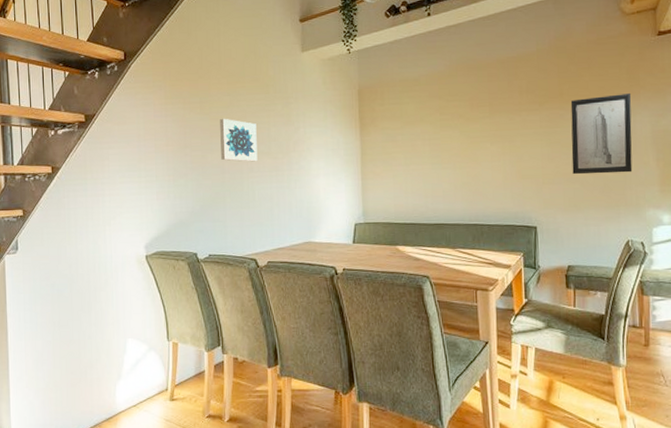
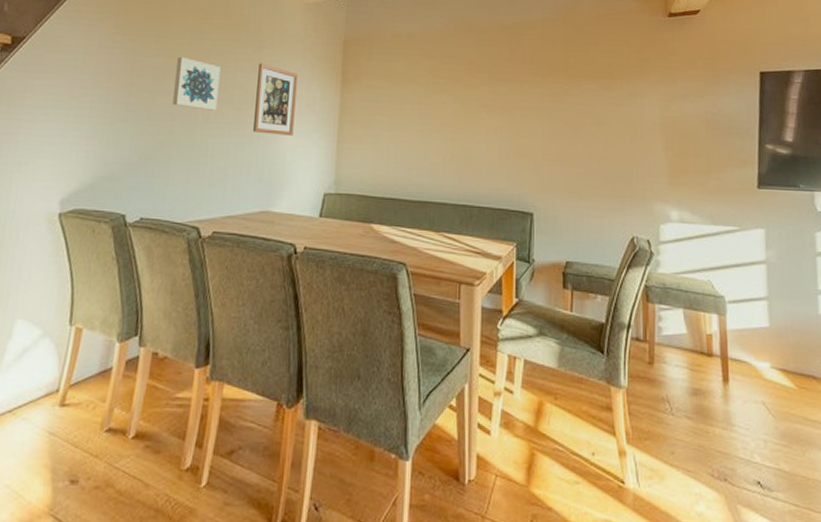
wall art: none [288,117,324,178] -> present [253,63,298,135]
wall art: present [570,93,633,175] -> none [575,73,640,160]

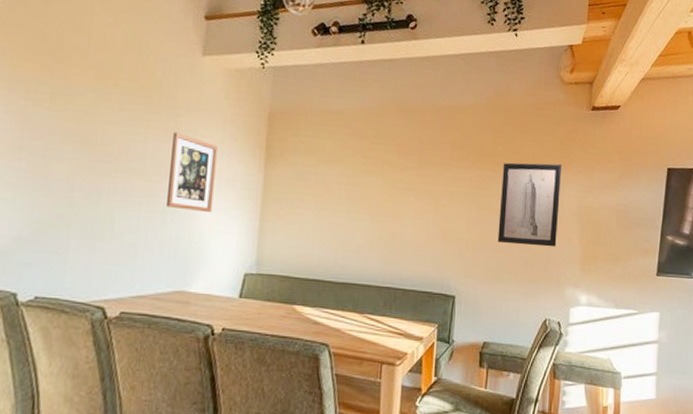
wall art: present [173,56,221,111] -> none [72,119,129,182]
wall art: none [575,73,640,160] -> present [497,162,563,247]

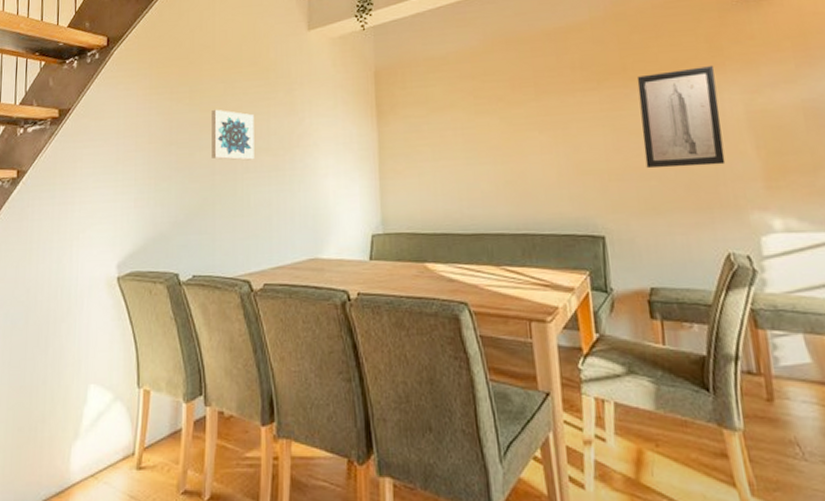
wall art: none [72,119,129,182] -> present [212,109,254,161]
wall art: present [167,132,217,212] -> none [291,105,333,179]

